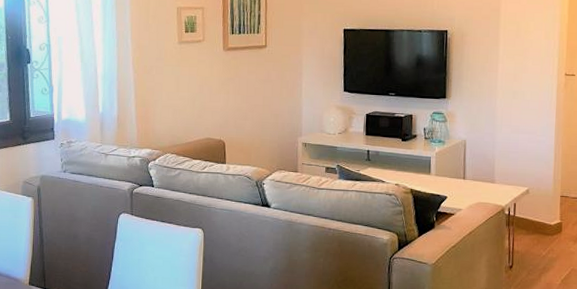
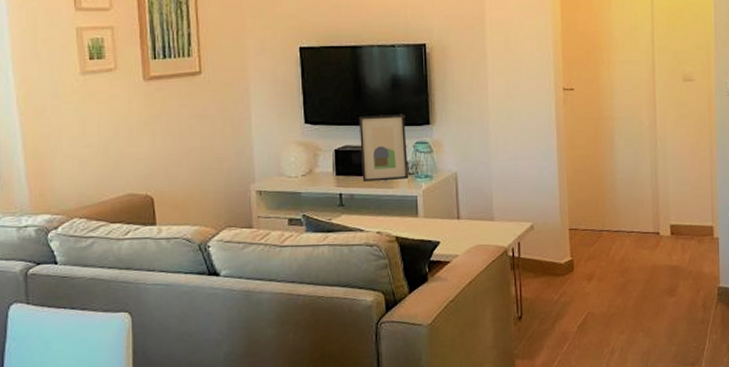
picture frame: none [387,88,426,143] -> present [358,114,409,183]

